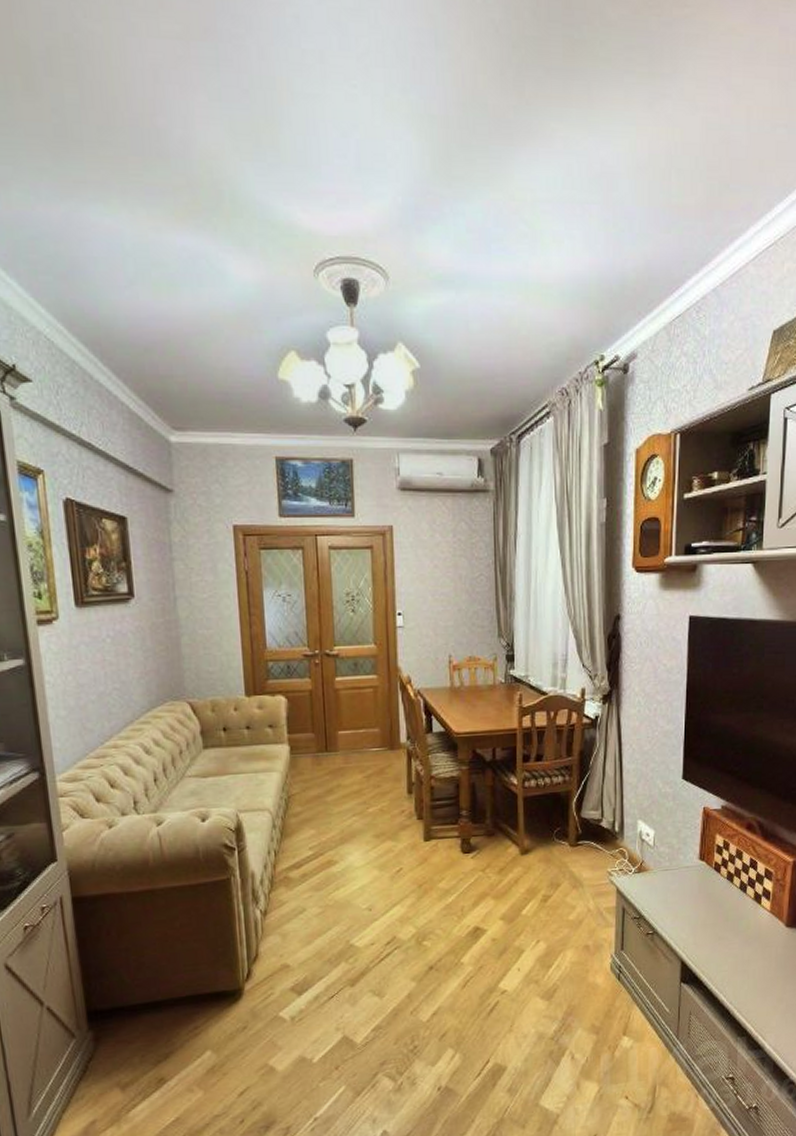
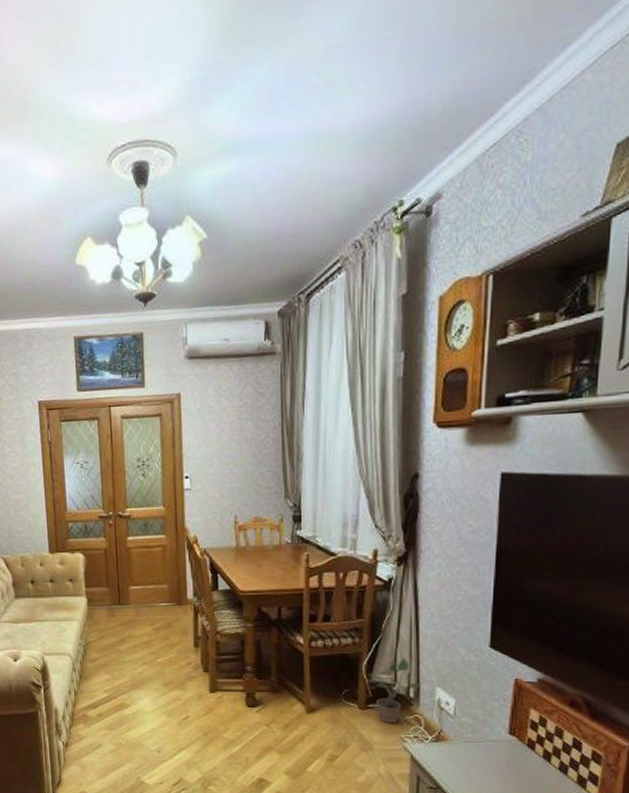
potted plant: none [576,792,626,859] -> present [366,657,422,724]

